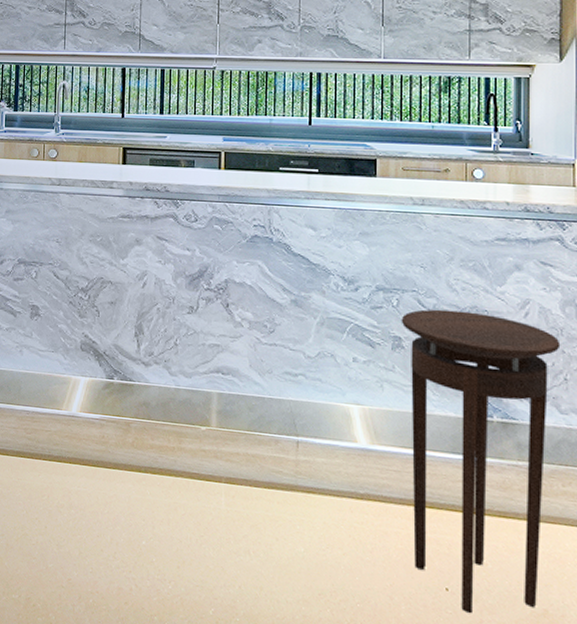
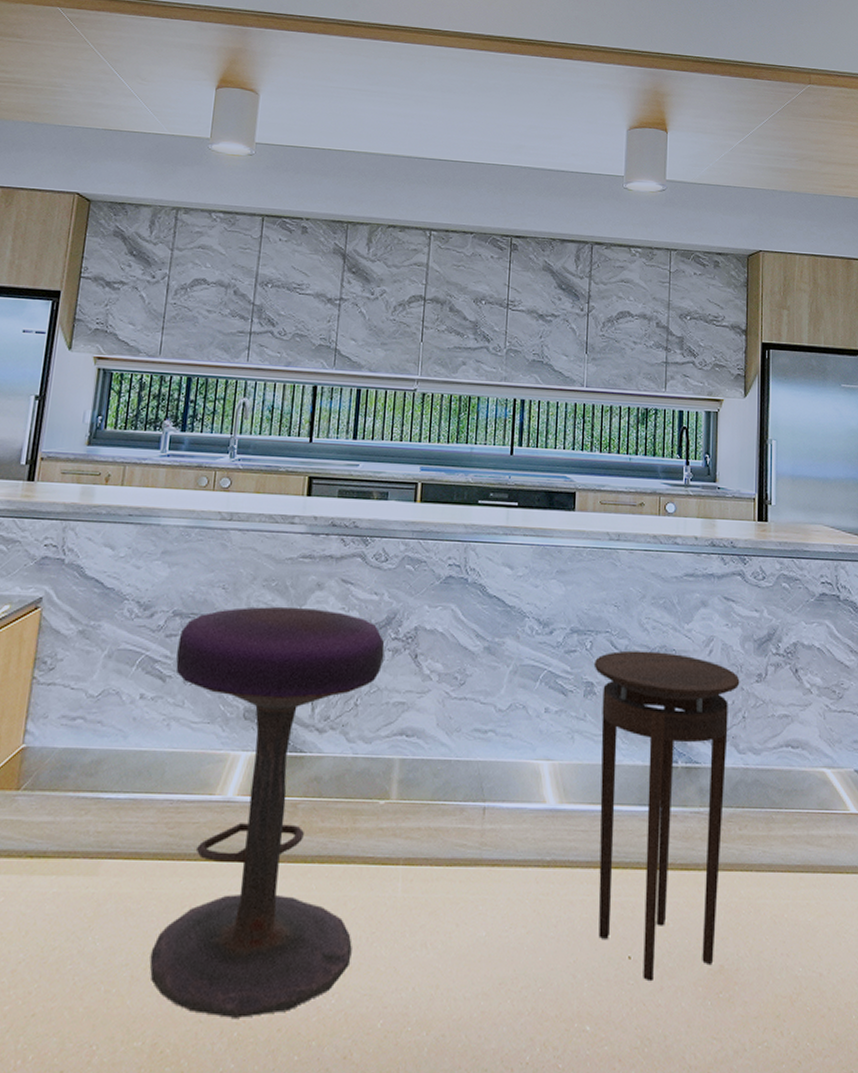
stool: none [20,258,199,590] -> present [149,606,385,1018]

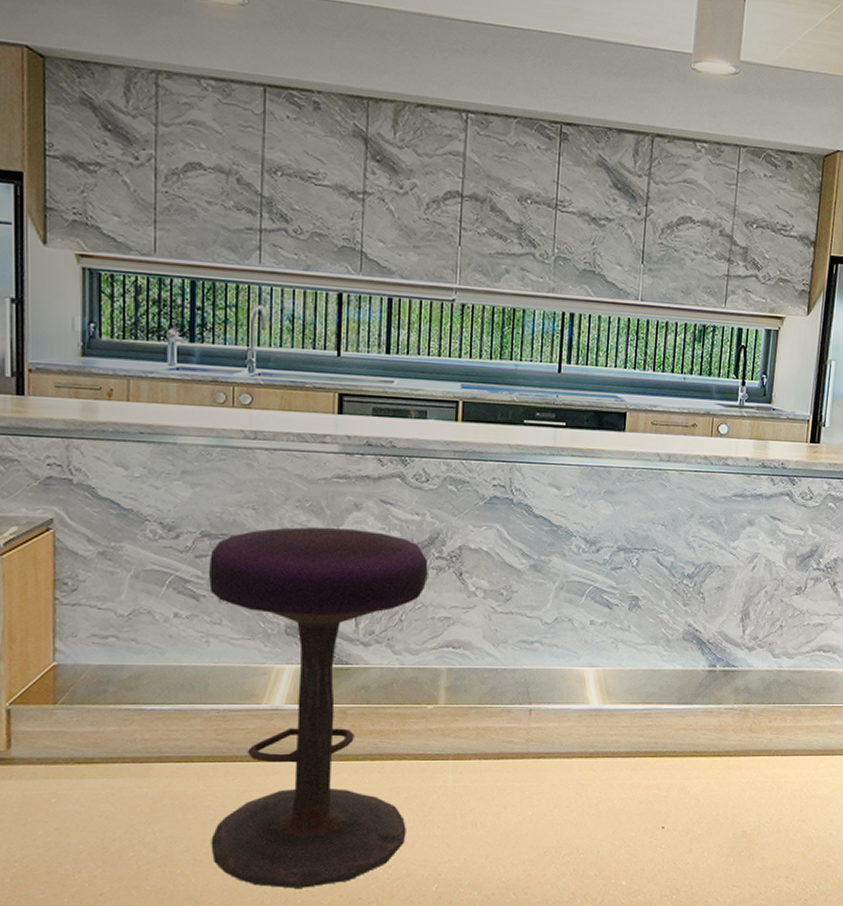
stool: present [593,650,740,982] -> none [636,567,780,846]

